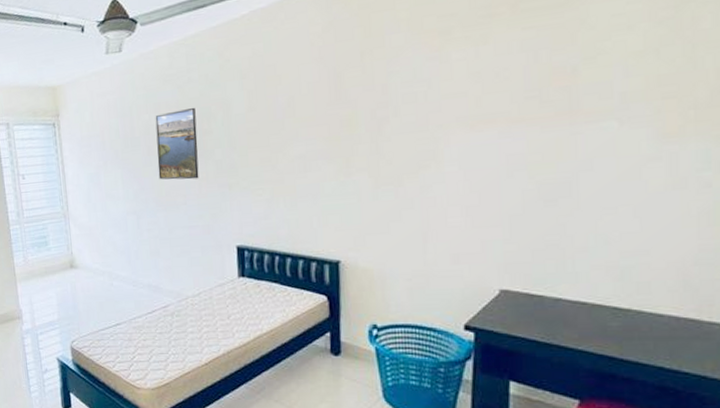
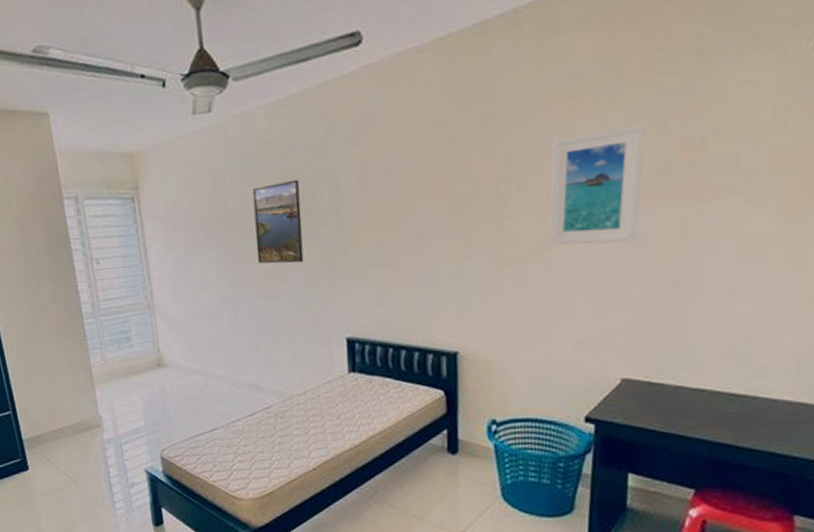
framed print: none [425,55,516,165] -> present [548,125,644,246]

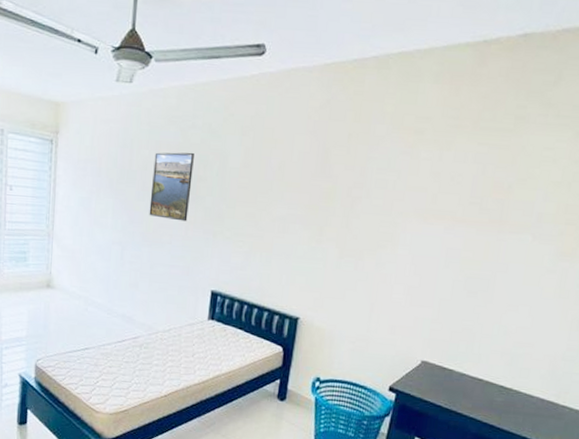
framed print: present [548,125,644,246] -> none [383,163,469,254]

